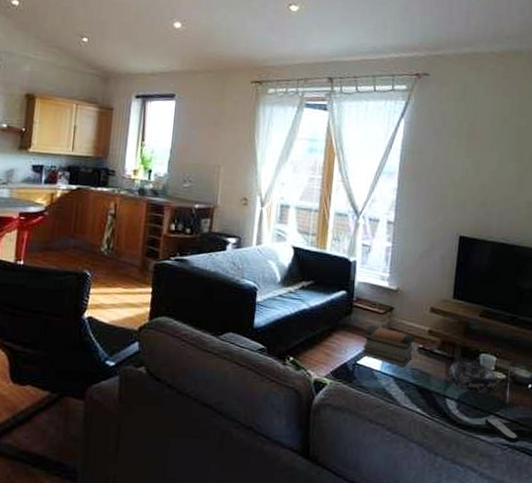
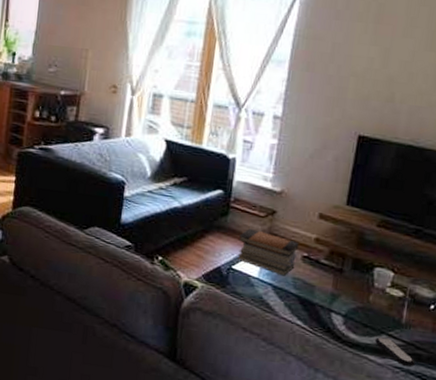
decorative bowl: present [449,361,499,394] -> none [336,274,396,312]

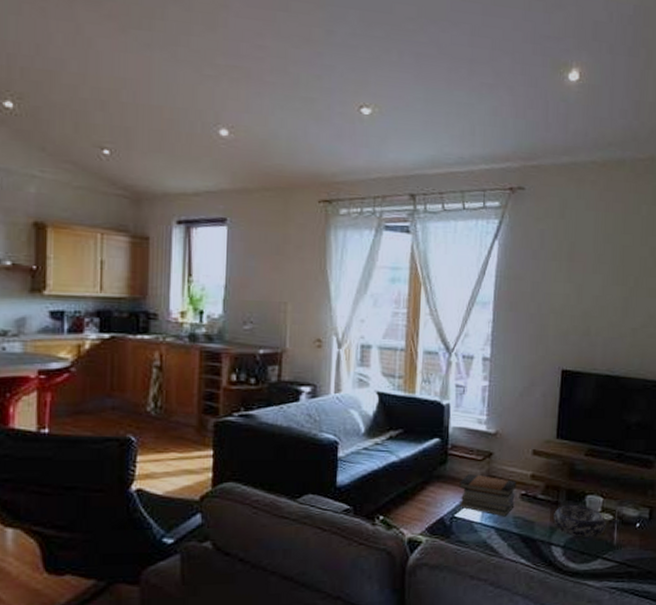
decorative bowl: none [336,274,396,312] -> present [553,504,606,537]
remote control: present [375,337,416,367] -> none [592,562,628,586]

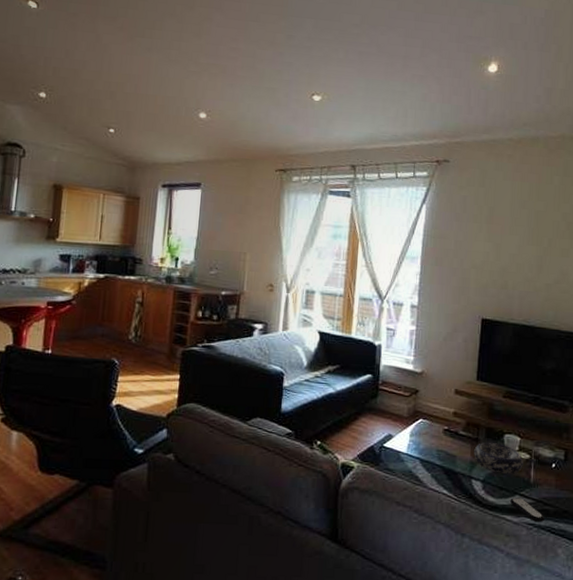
book stack: present [459,474,517,517] -> none [388,408,440,450]
remote control: none [592,562,628,586] -> present [510,498,545,523]

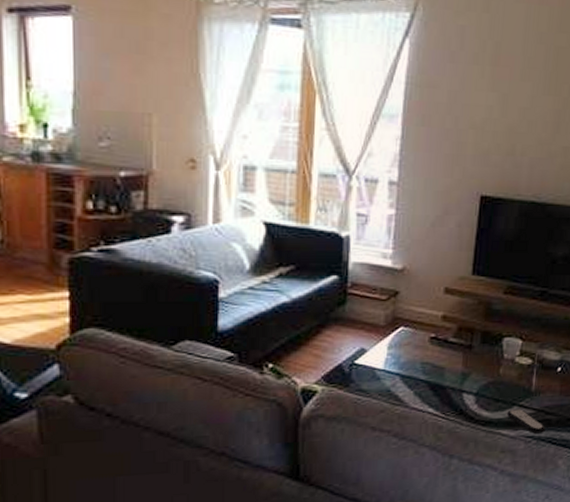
decorative bowl: present [474,442,524,474] -> none [466,348,525,383]

